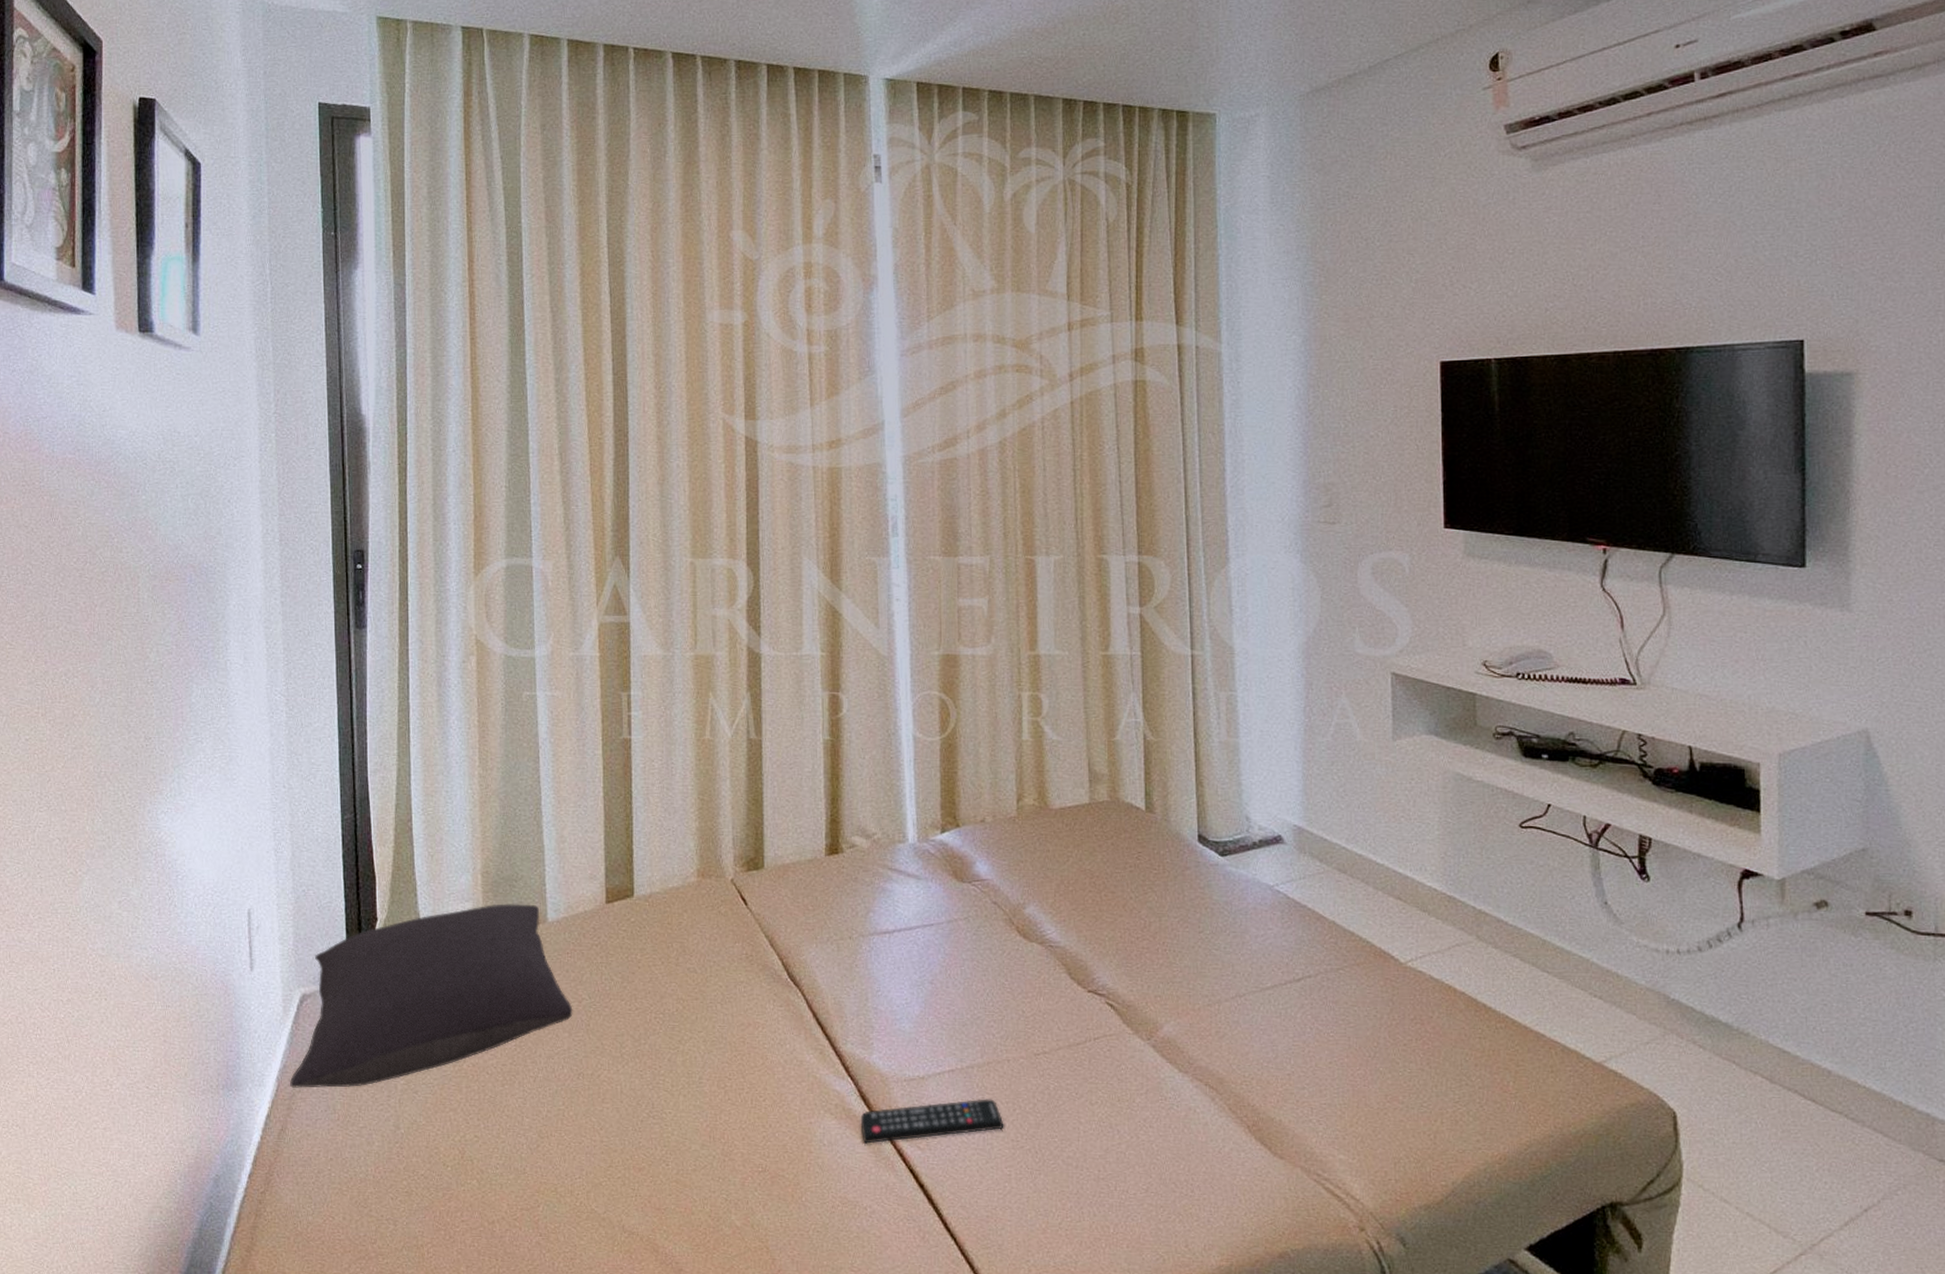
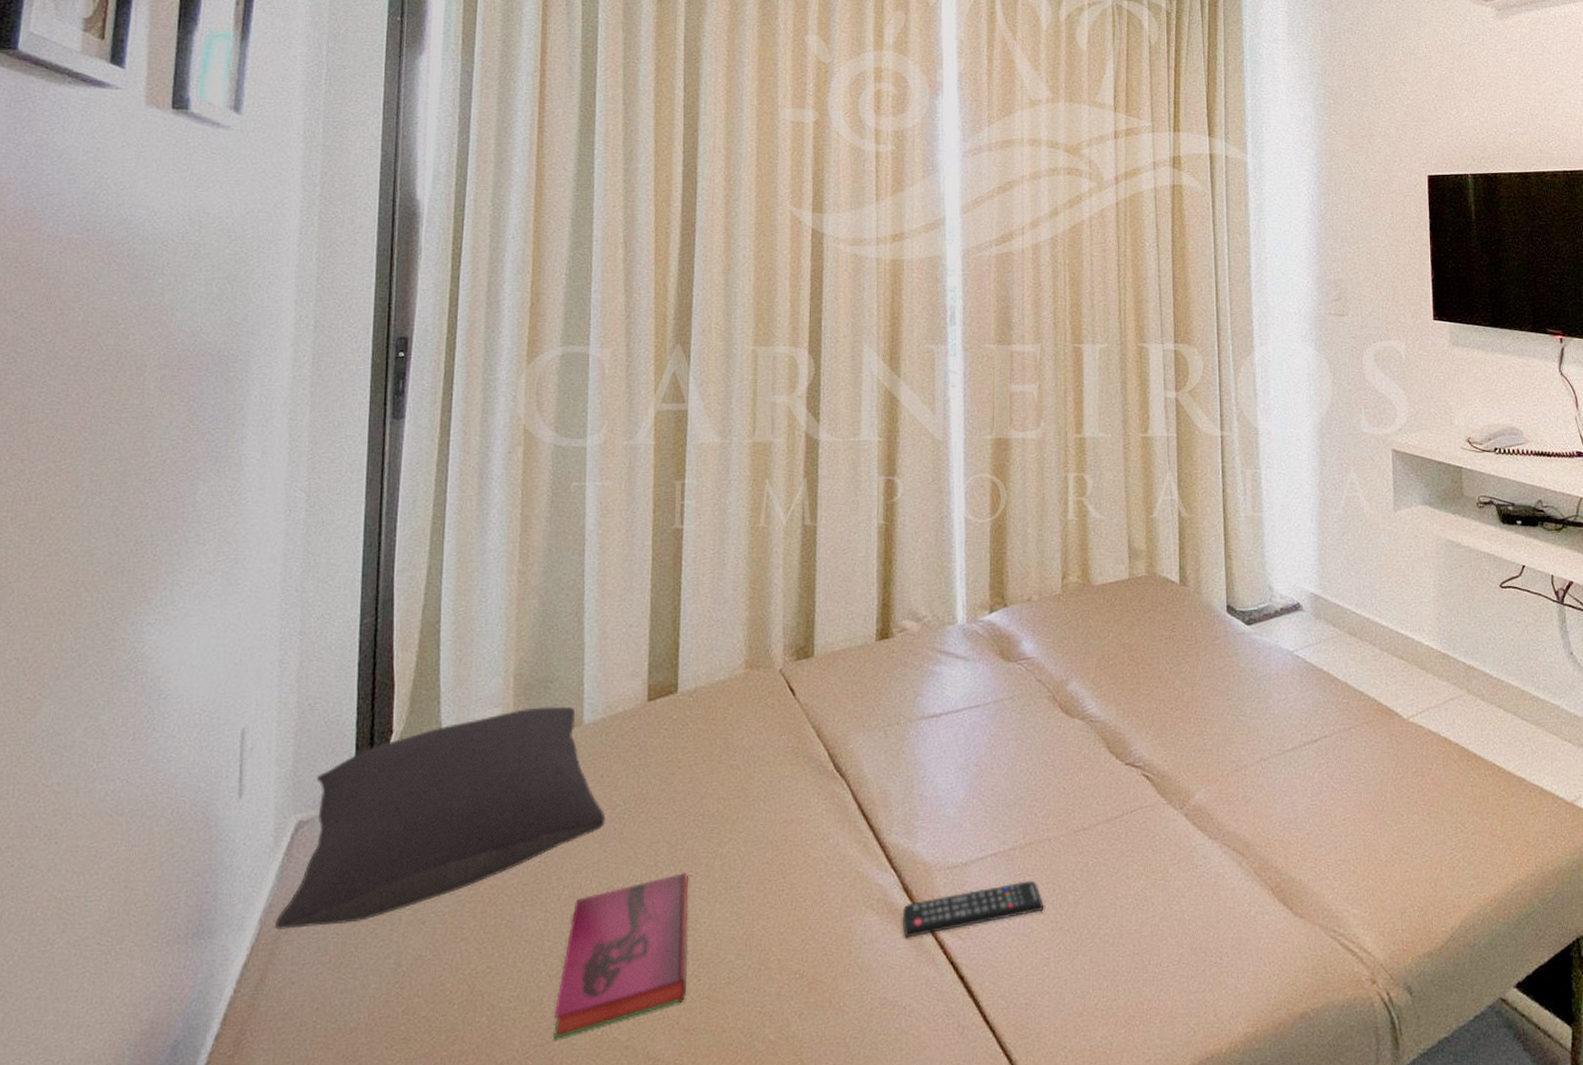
hardback book: none [536,1064,656,1205] -> present [552,871,689,1039]

